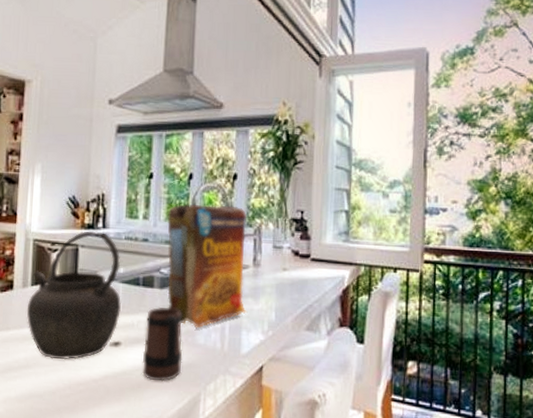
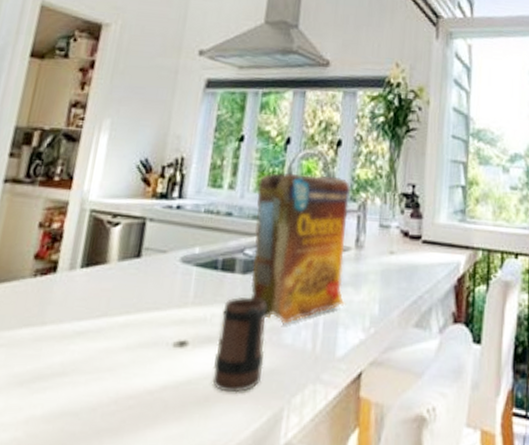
kettle: present [26,231,121,360] -> none [69,201,197,365]

